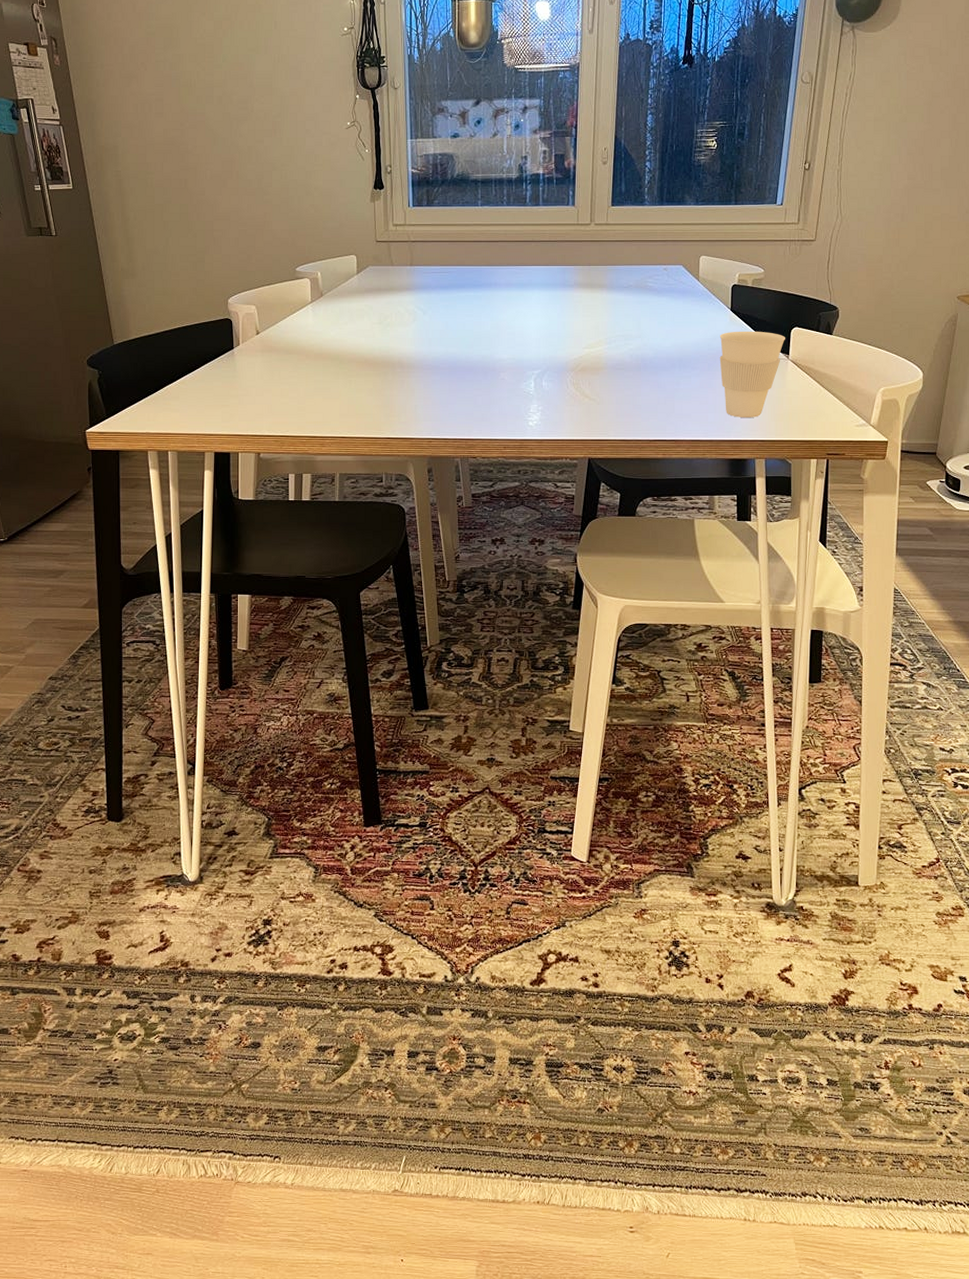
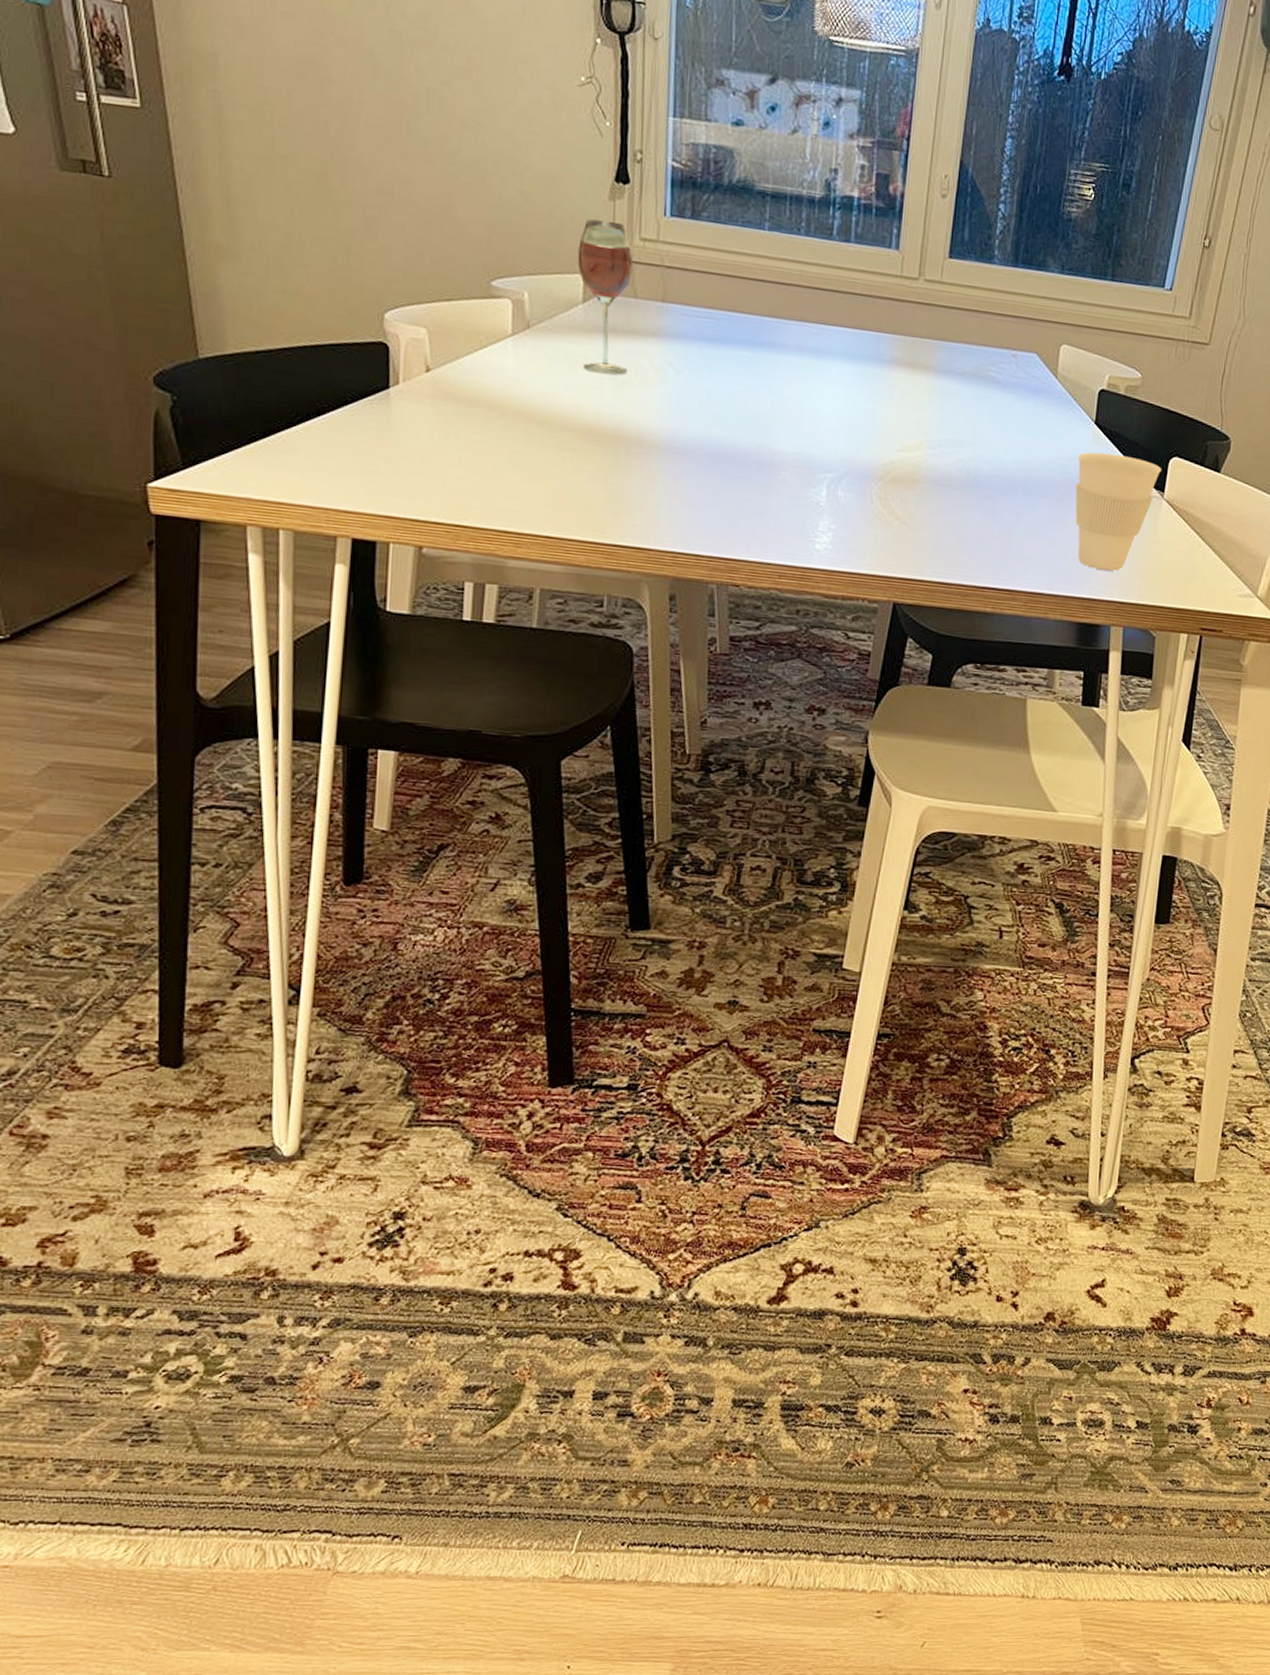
wineglass: none [352,217,390,321] -> present [577,219,634,376]

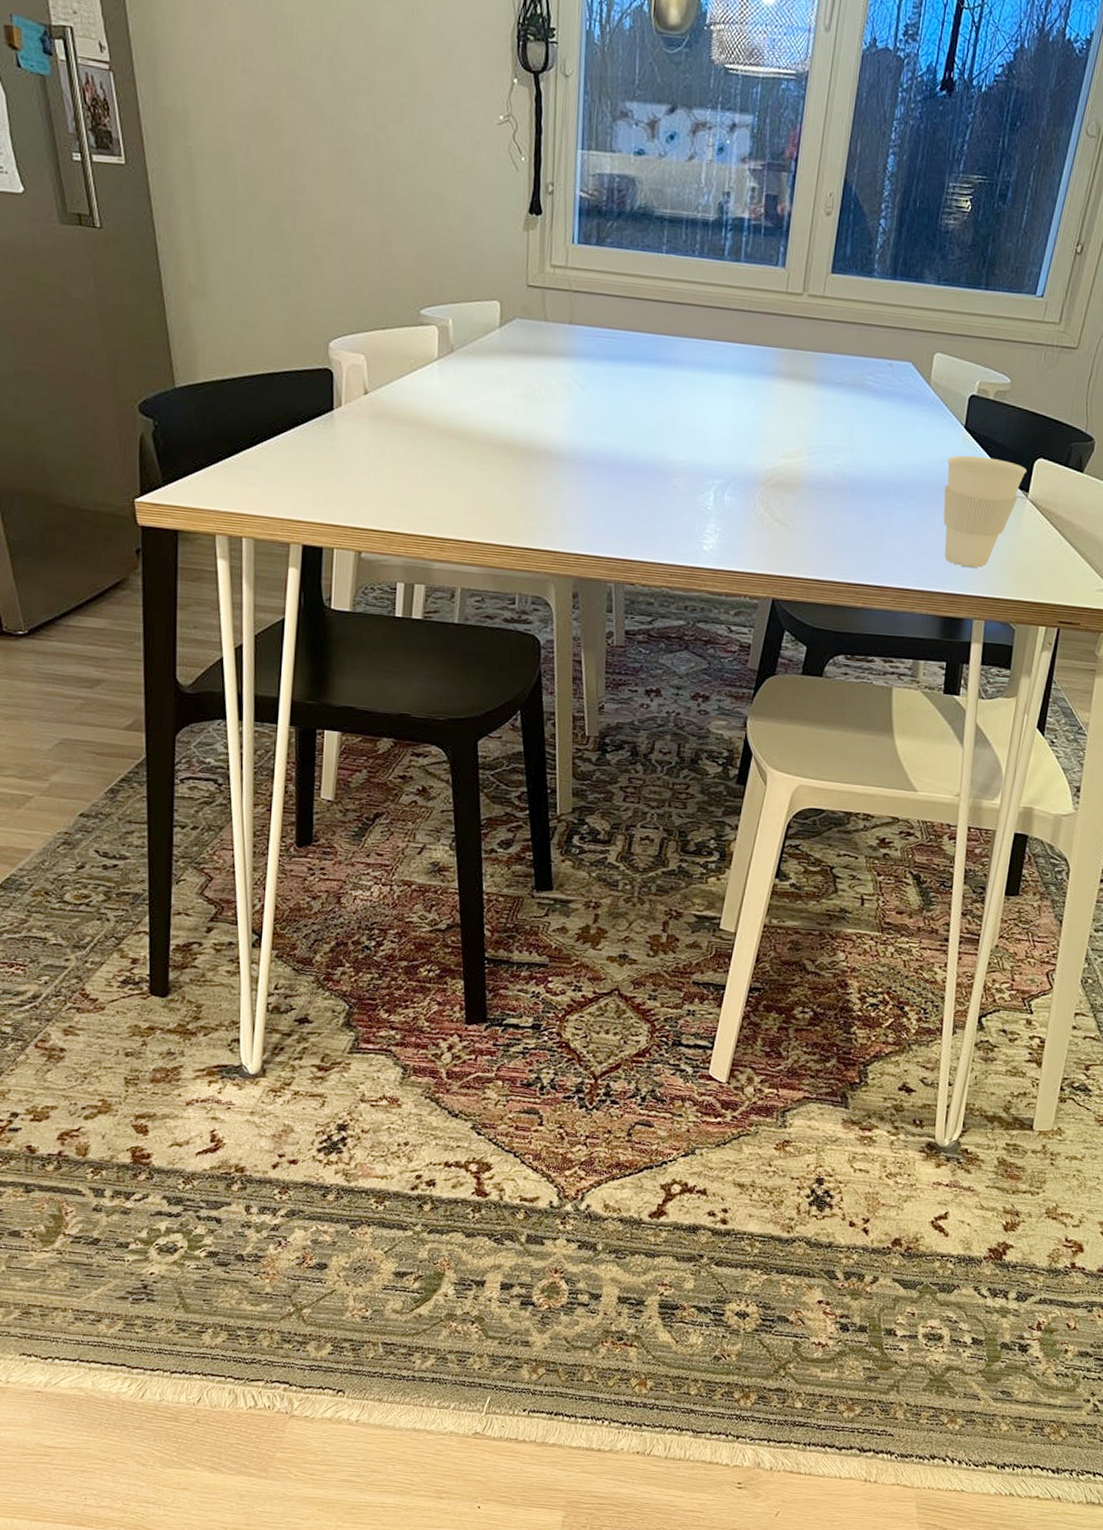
wineglass: present [577,219,634,376] -> none [495,249,545,393]

